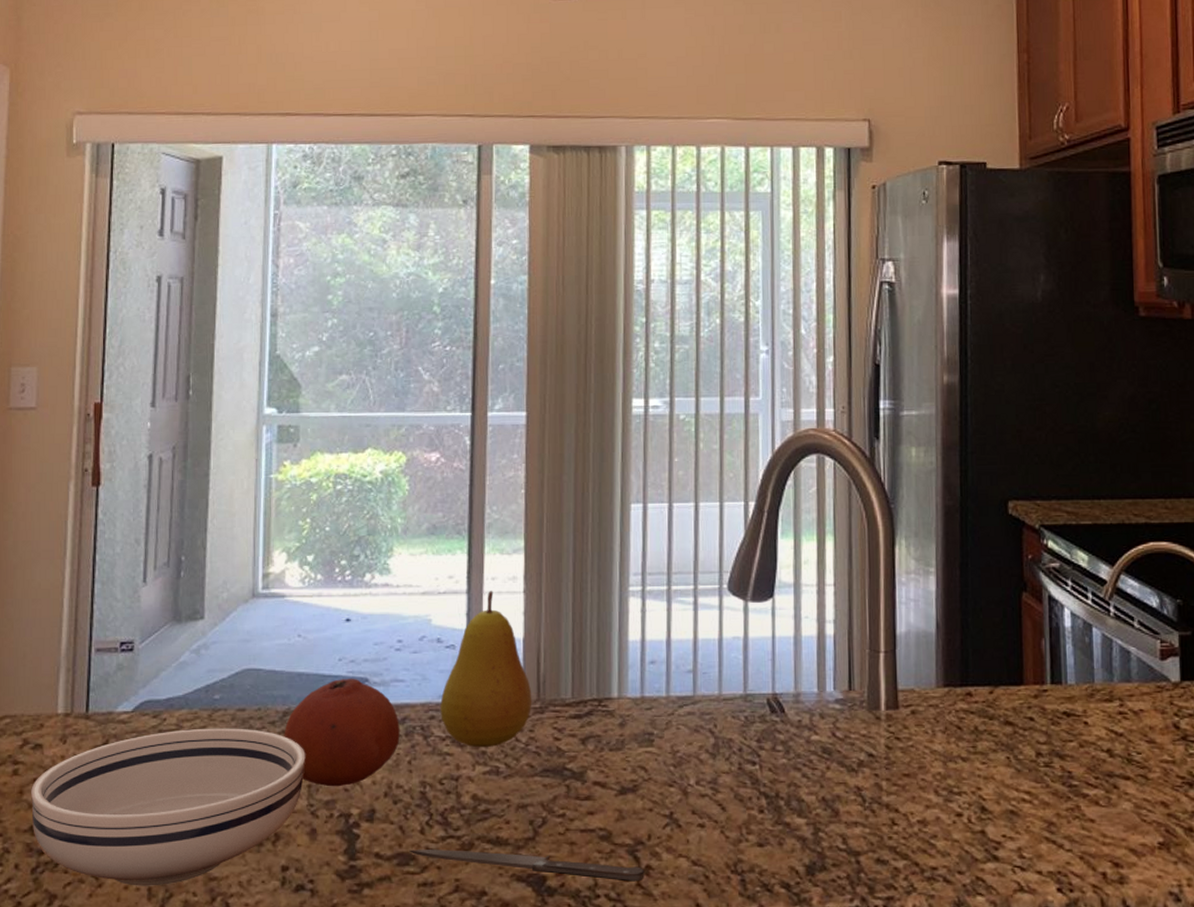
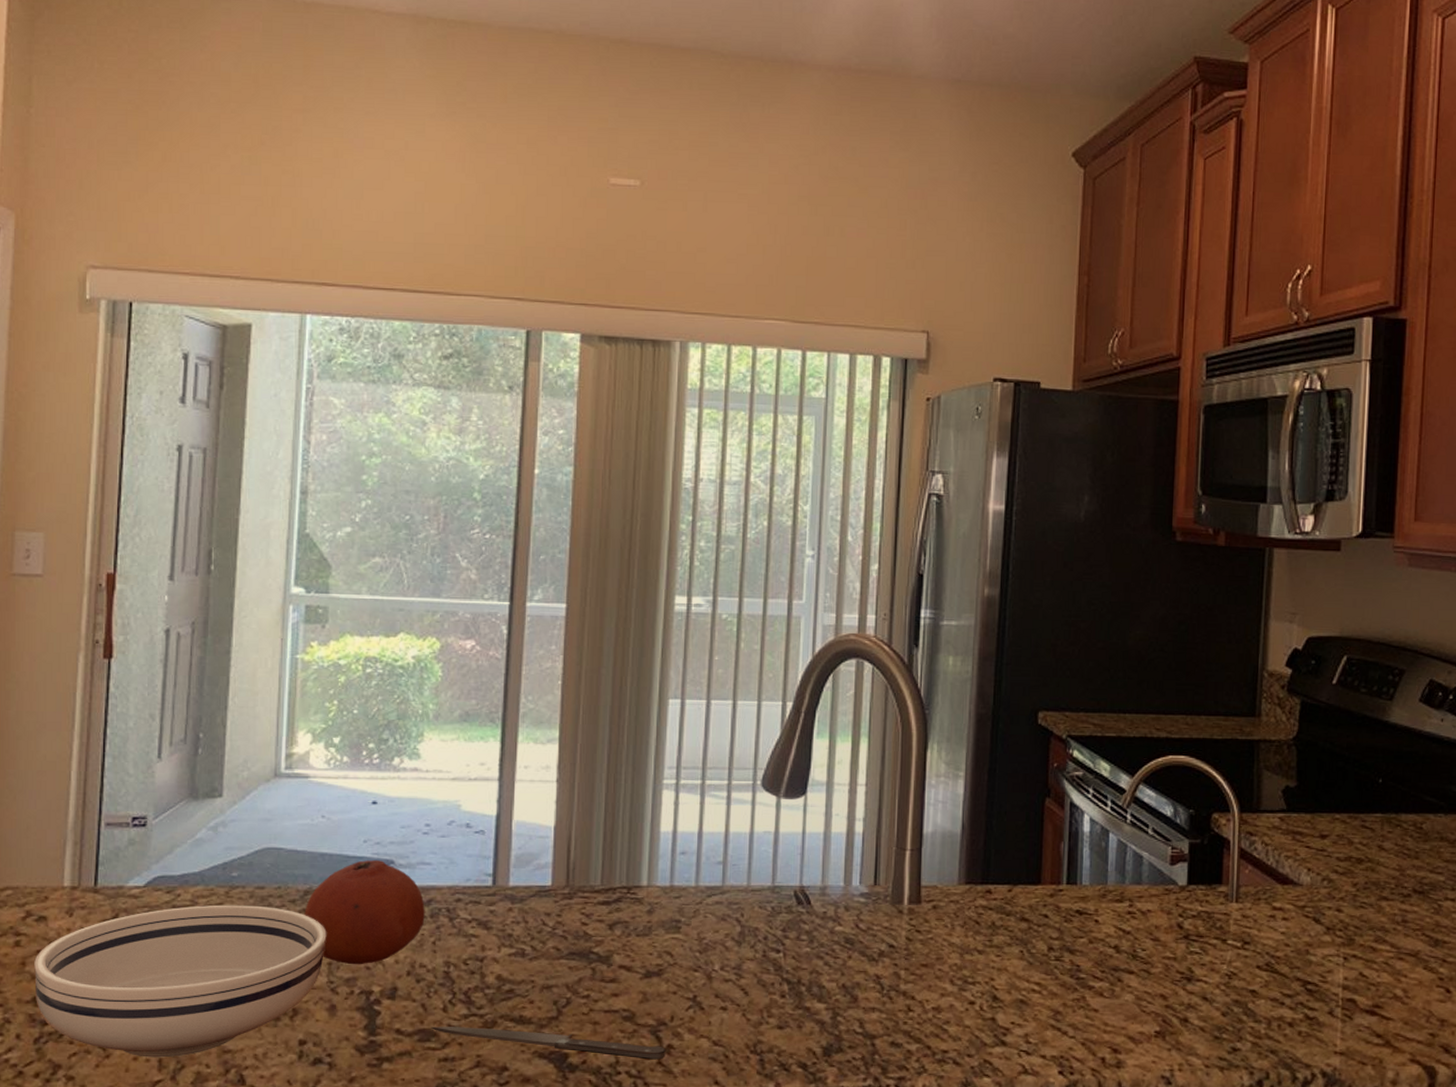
fruit: present [440,591,532,748] -> none [467,779,561,931]

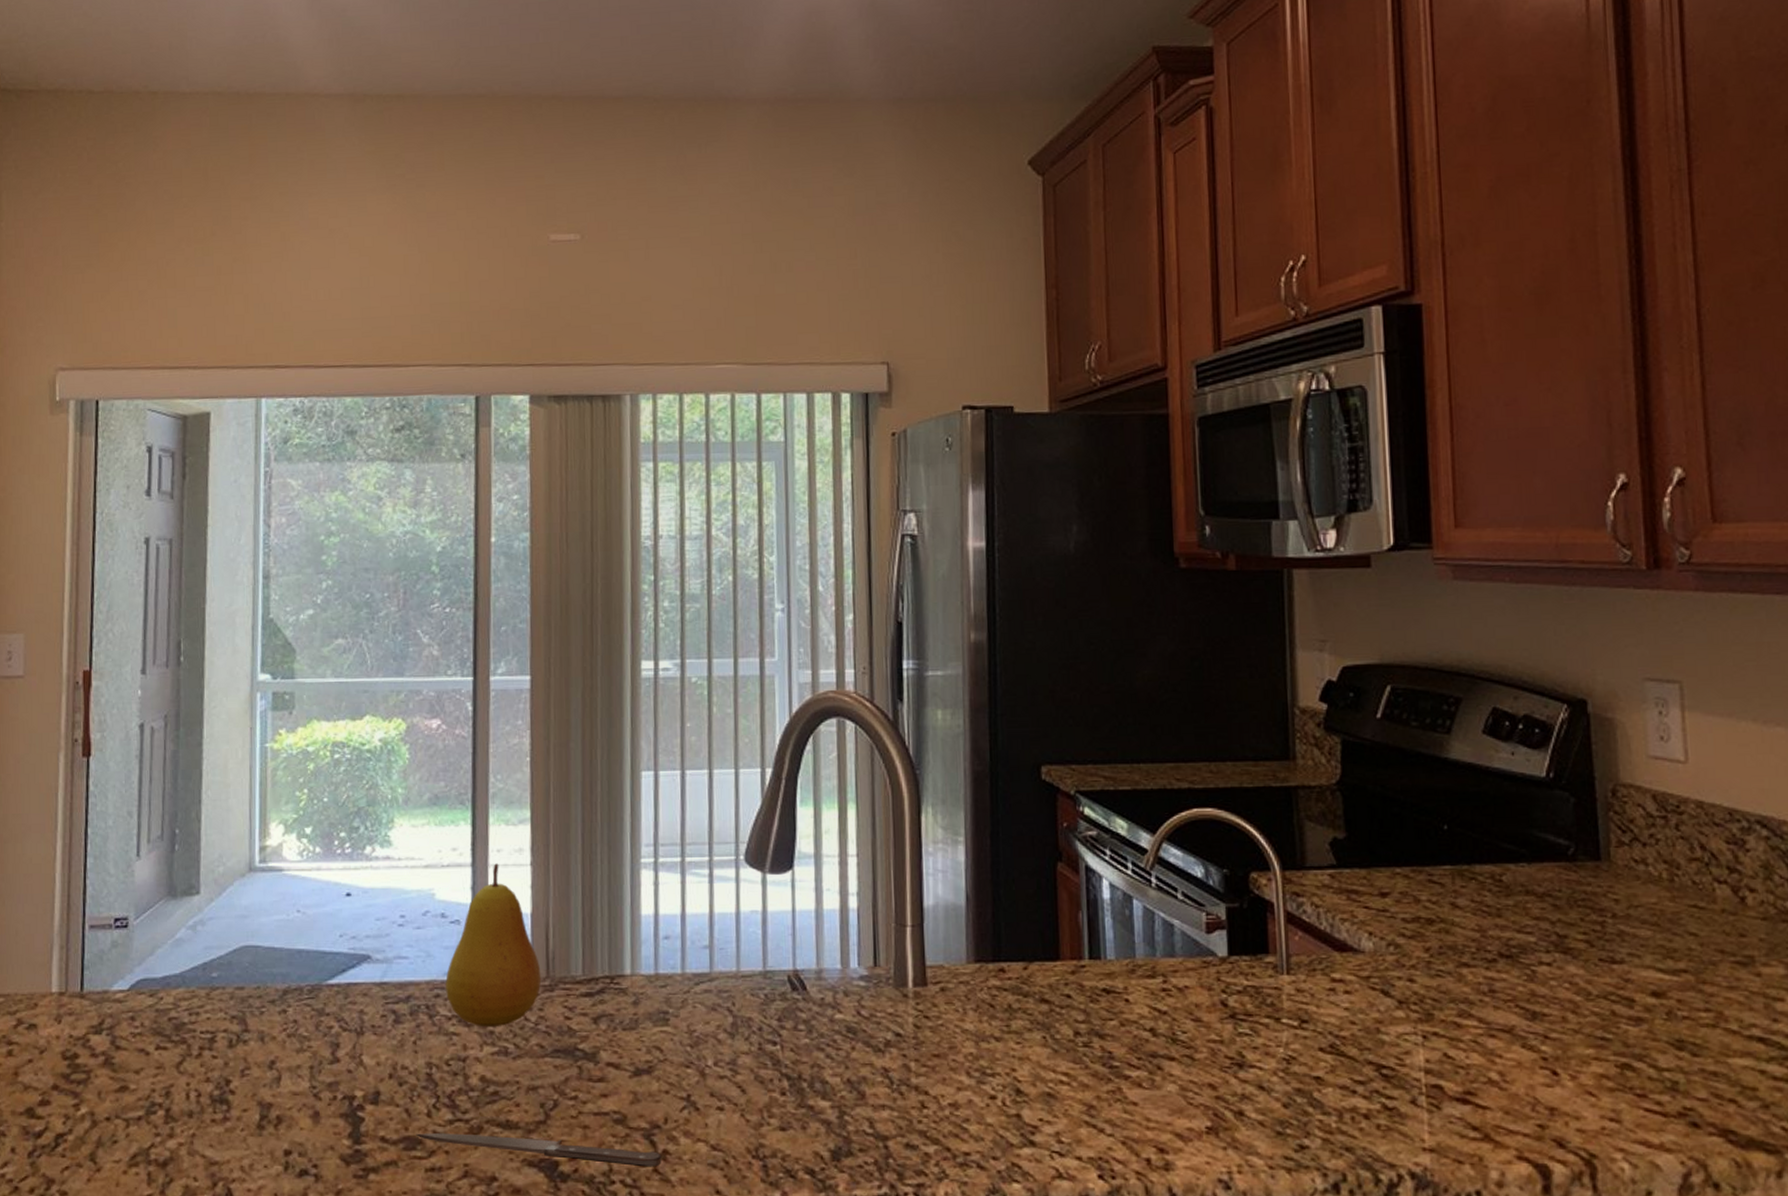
bowl: present [34,904,327,1058] -> none [26,1007,307,1171]
fruit: present [304,859,425,965] -> none [284,955,404,1068]
fruit: none [467,779,561,931] -> present [445,863,542,1028]

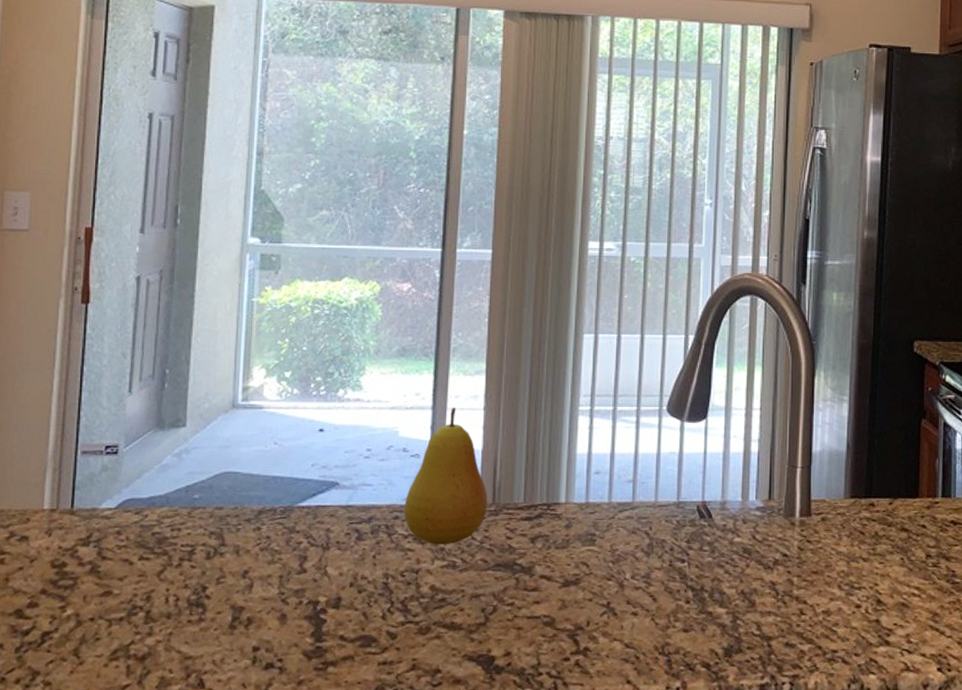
kitchen knife: present [416,1133,662,1167] -> none [371,633,583,662]

